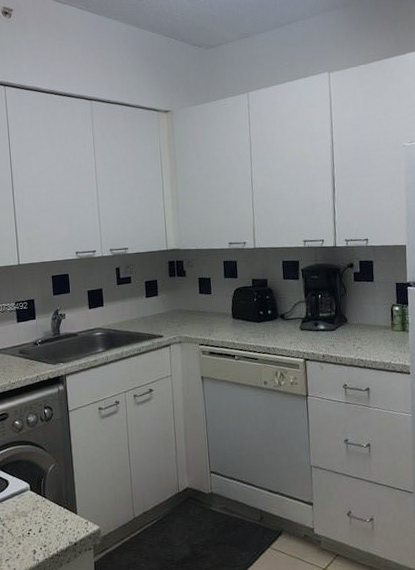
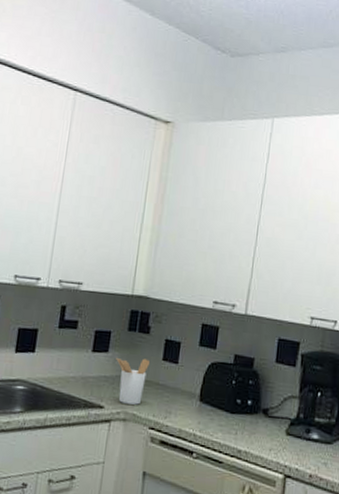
utensil holder: none [165,295,191,331] -> present [116,358,151,405]

